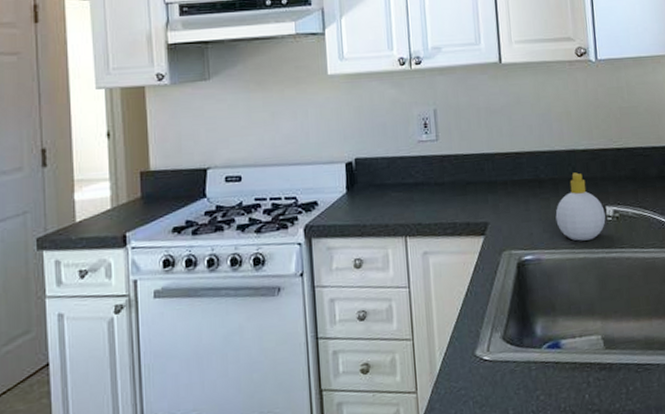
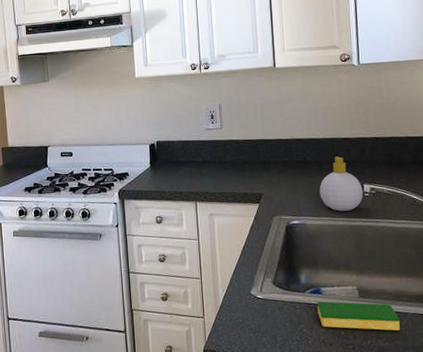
dish sponge: none [555,354,652,392] -> present [317,301,400,331]

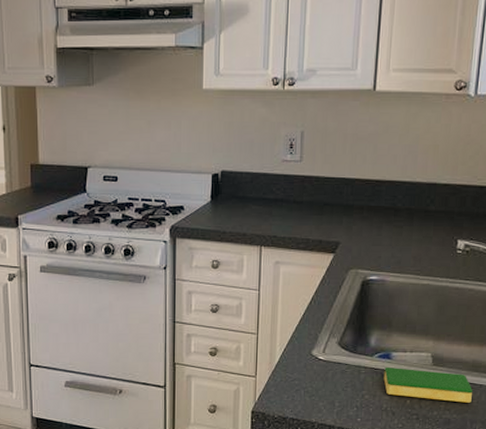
soap bottle: present [319,156,363,211] -> none [405,205,456,269]

